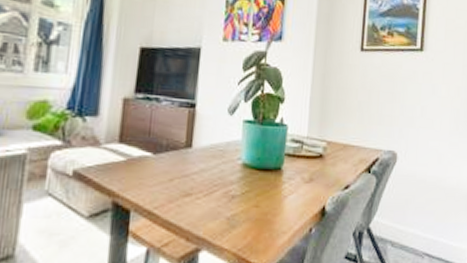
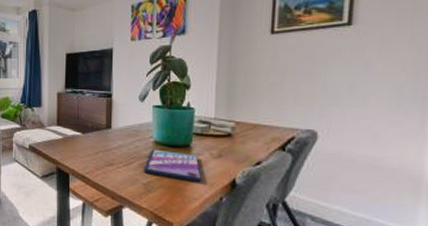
video game case: none [228,173,292,211] -> present [144,149,201,182]

